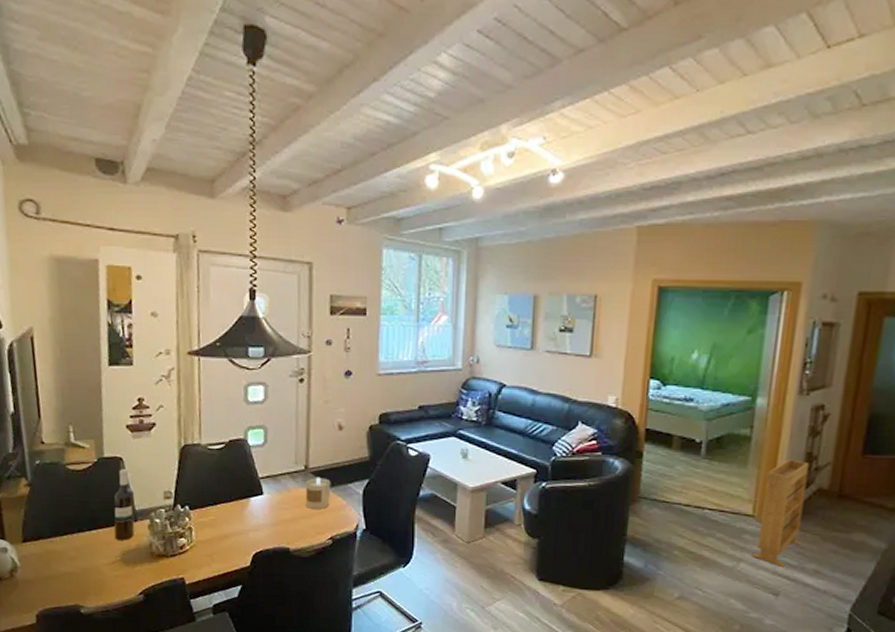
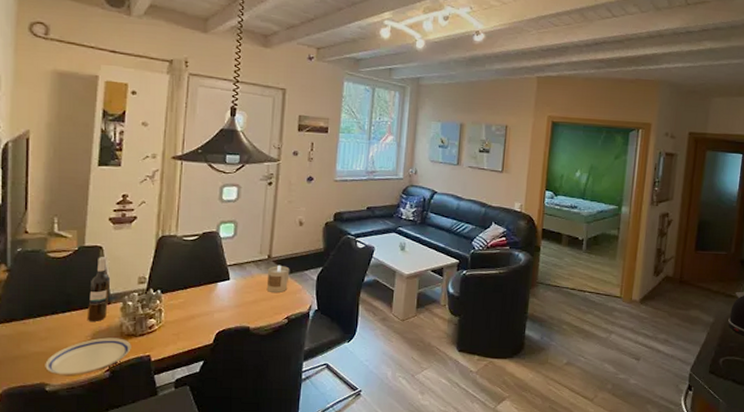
plate: none [77,558,164,599] -> present [45,337,131,377]
shoe rack: present [752,459,809,567] -> none [620,253,659,337]

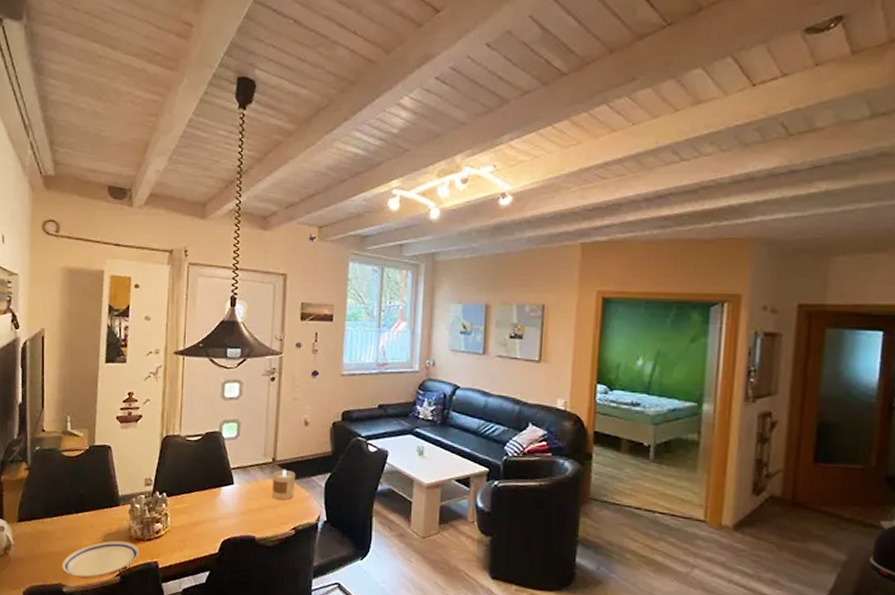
wine bottle: present [87,257,110,321] -> none [98,457,118,523]

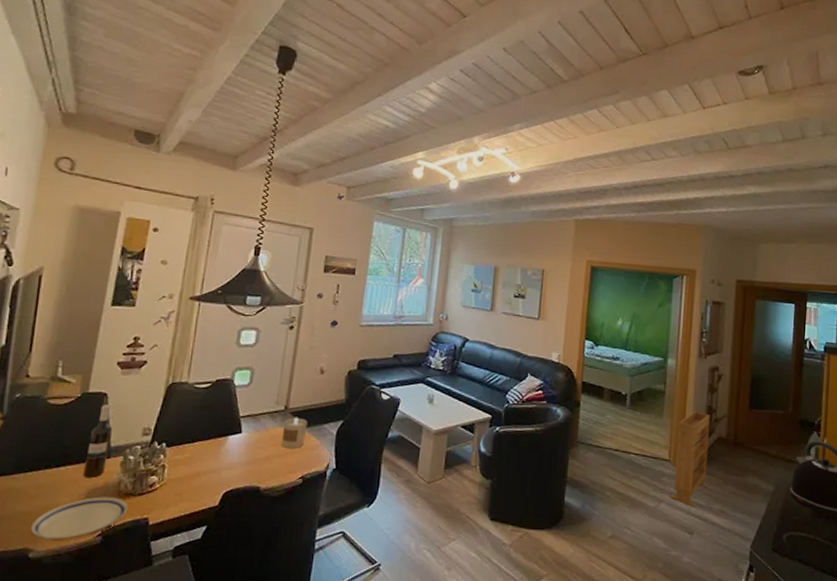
wine bottle: none [98,457,118,523] -> present [82,405,112,478]
shoe rack: none [706,465,760,575] -> present [670,411,710,507]

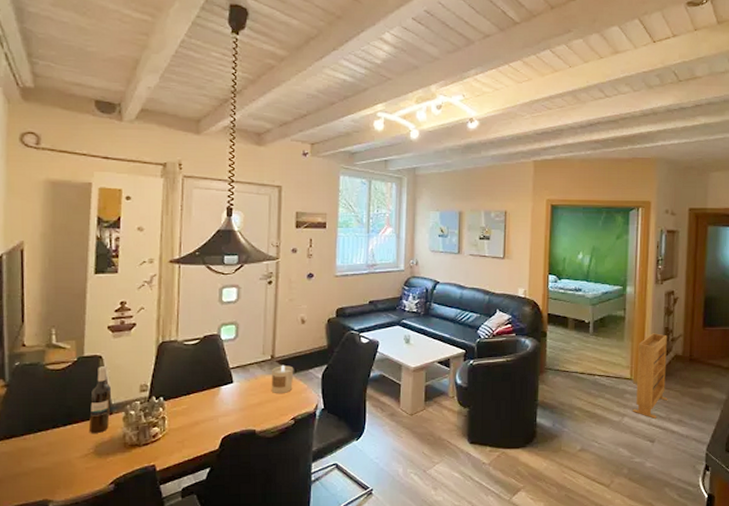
plate: present [31,496,129,542] -> none [47,449,135,492]

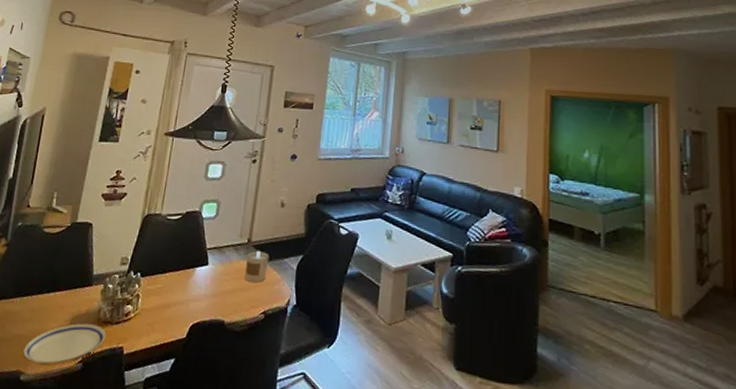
plate: none [47,449,135,492] -> present [23,323,106,366]
wine bottle: present [88,366,111,433] -> none [68,234,95,305]
shoe rack: present [632,333,668,418] -> none [661,255,708,368]

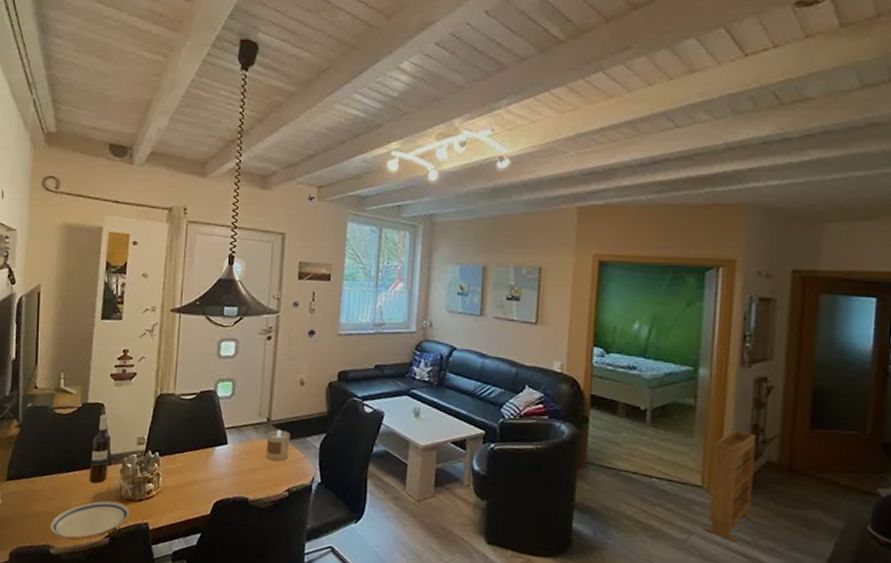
wine bottle: none [68,234,95,305] -> present [88,415,110,483]
shoe rack: none [661,255,708,368] -> present [703,430,756,542]

